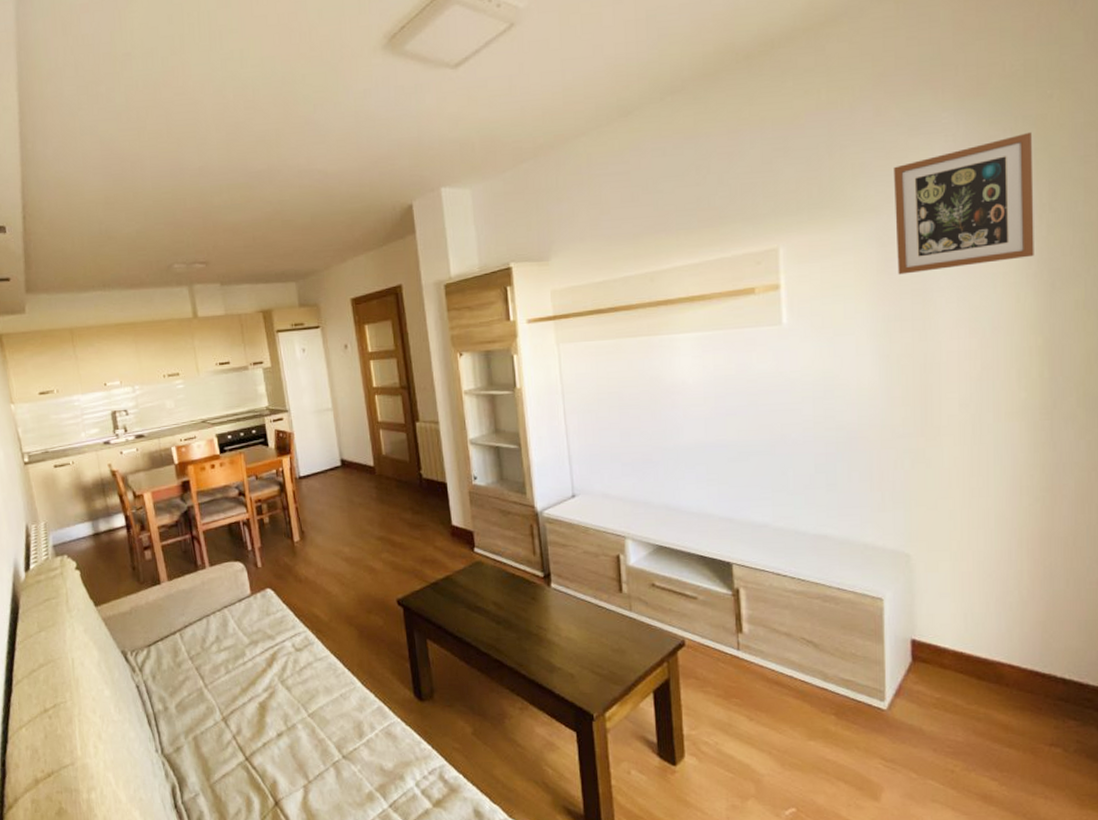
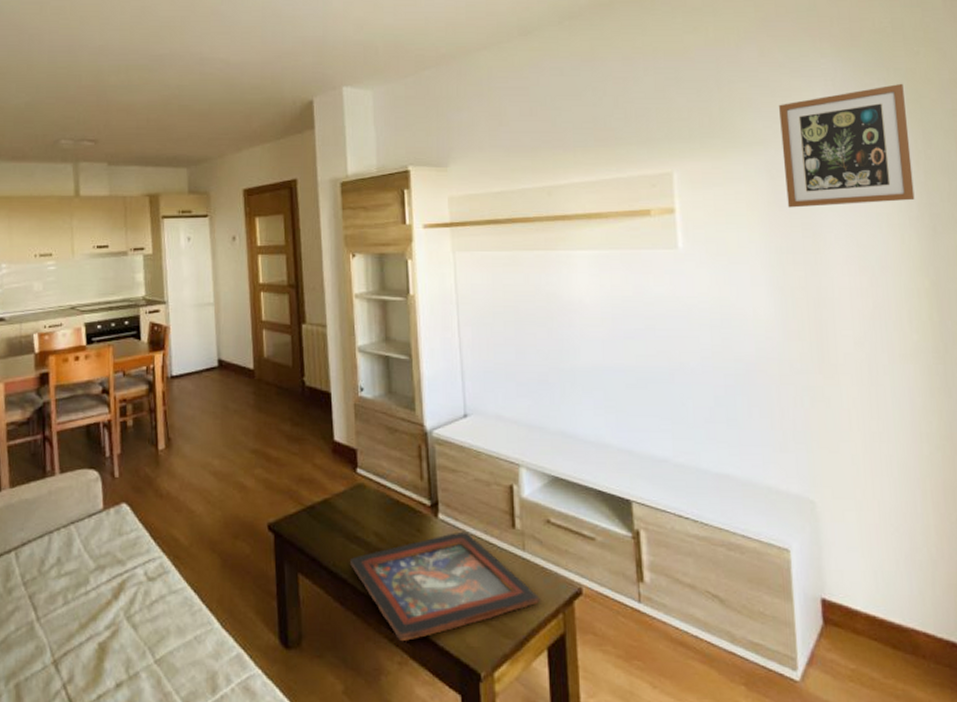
decorative tray: none [473,597,646,691] -> present [350,531,540,641]

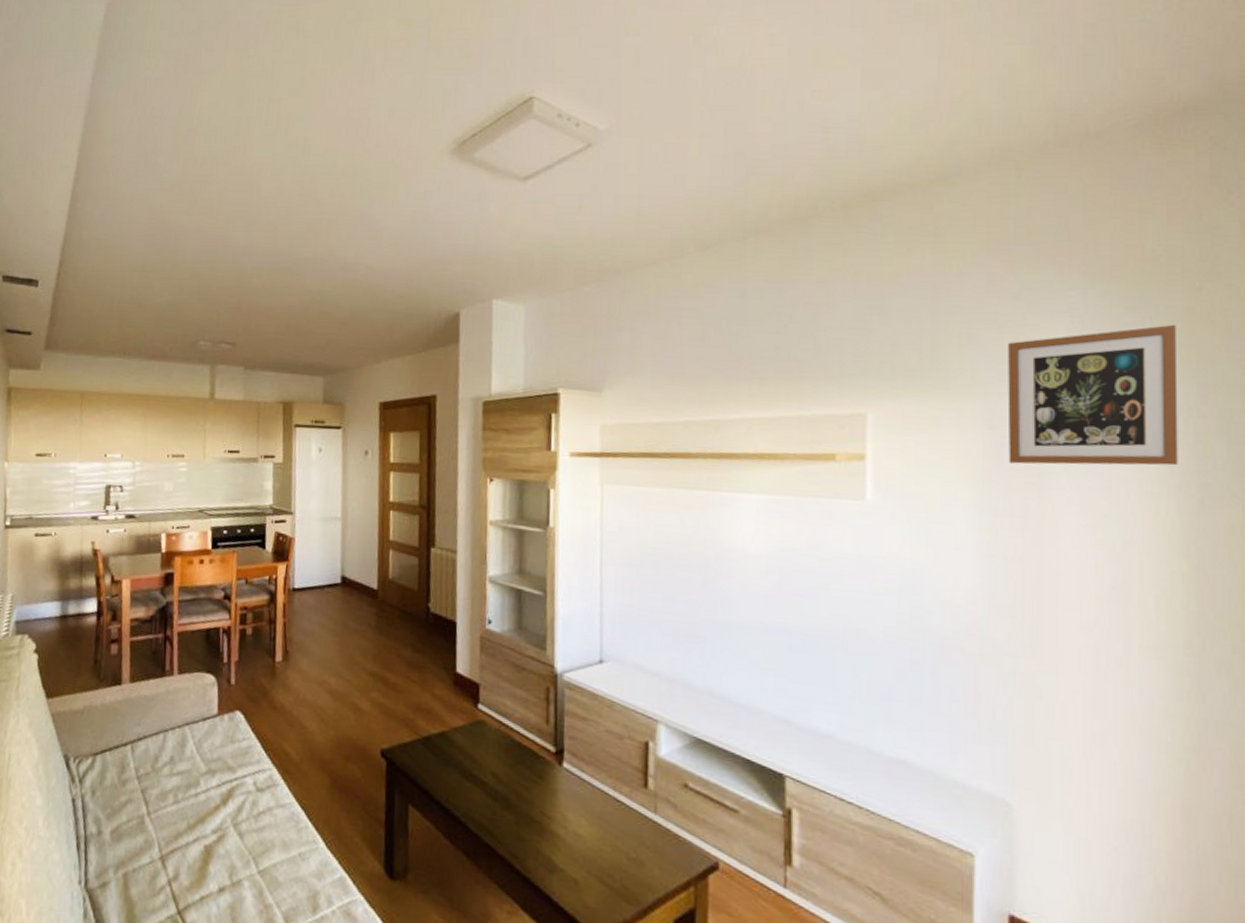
decorative tray: present [350,531,540,641] -> none [464,784,670,891]

